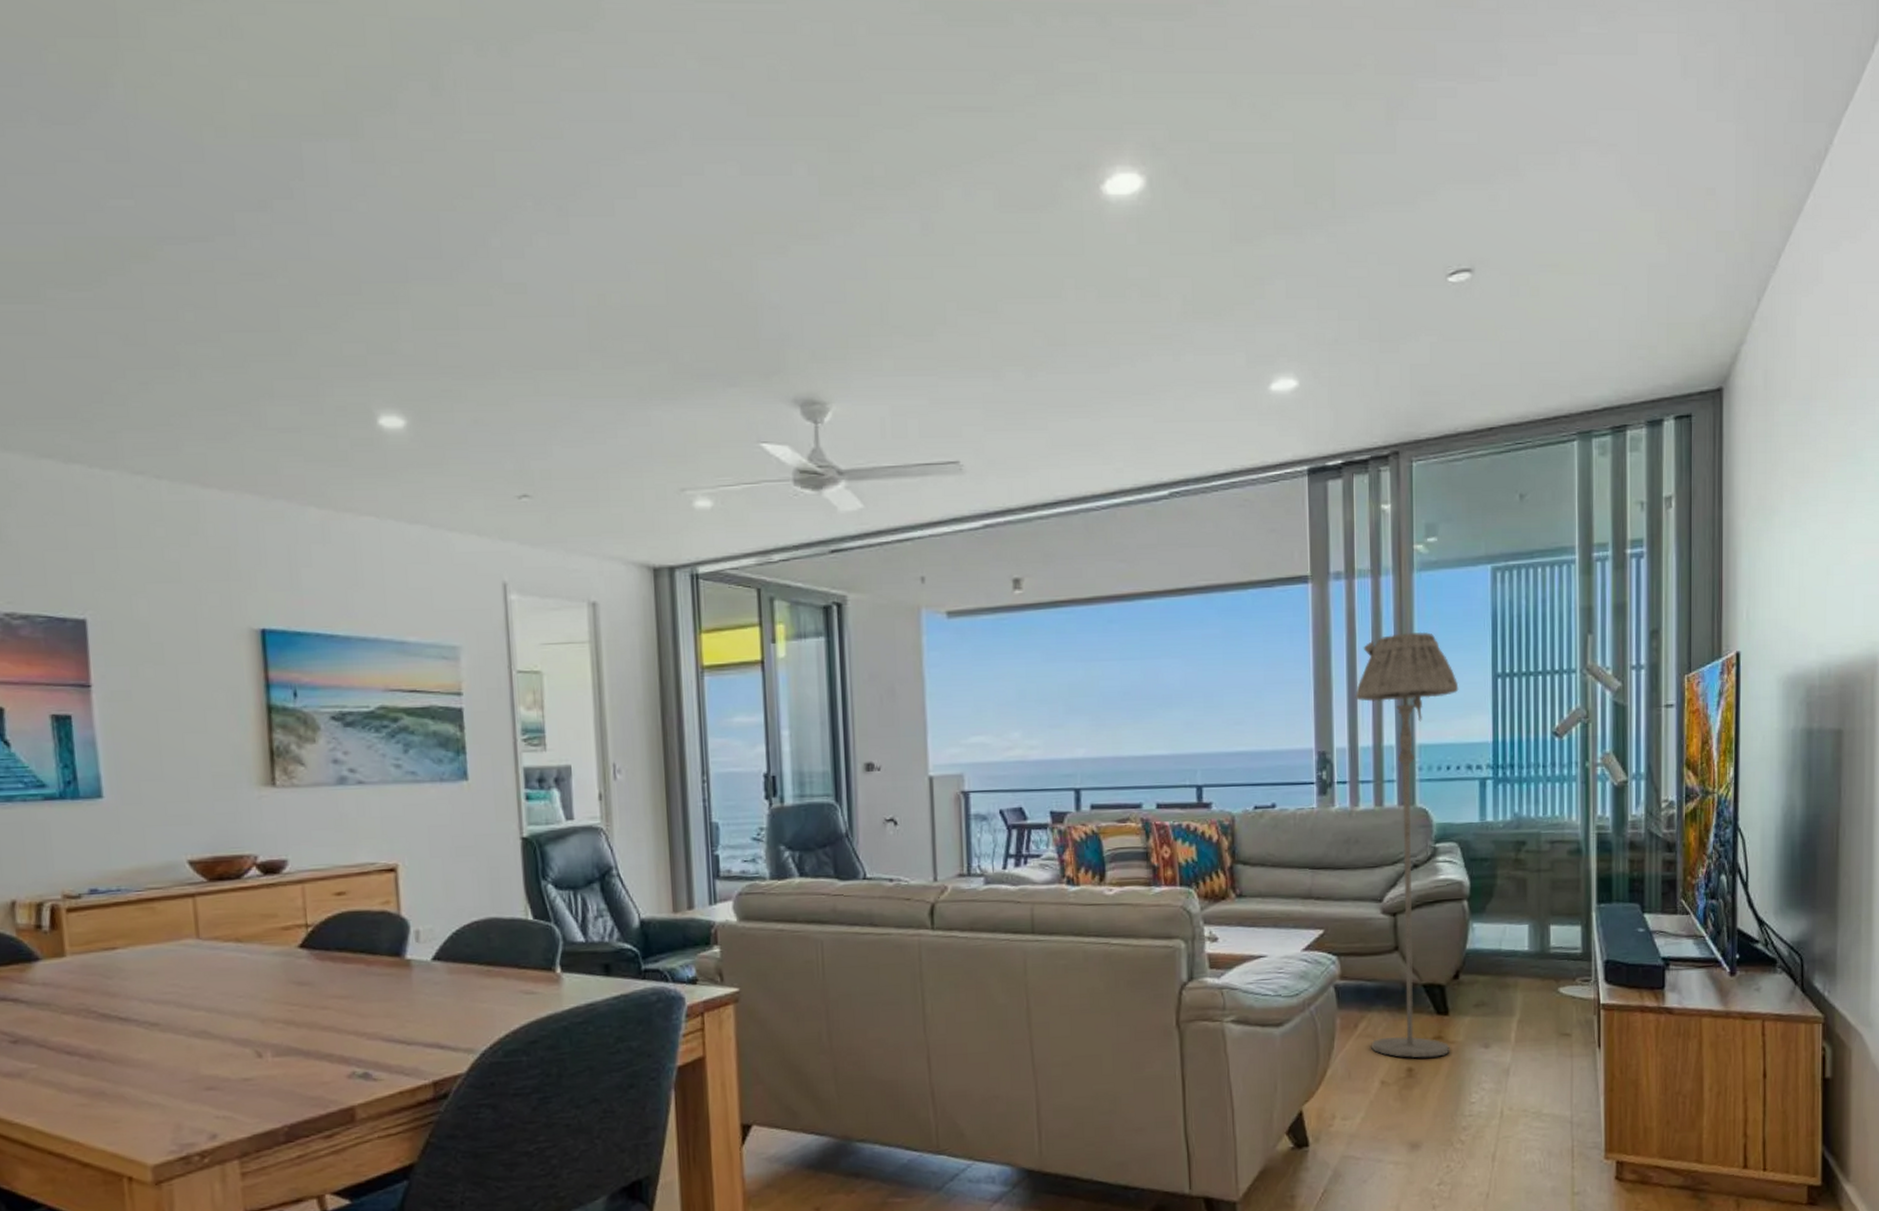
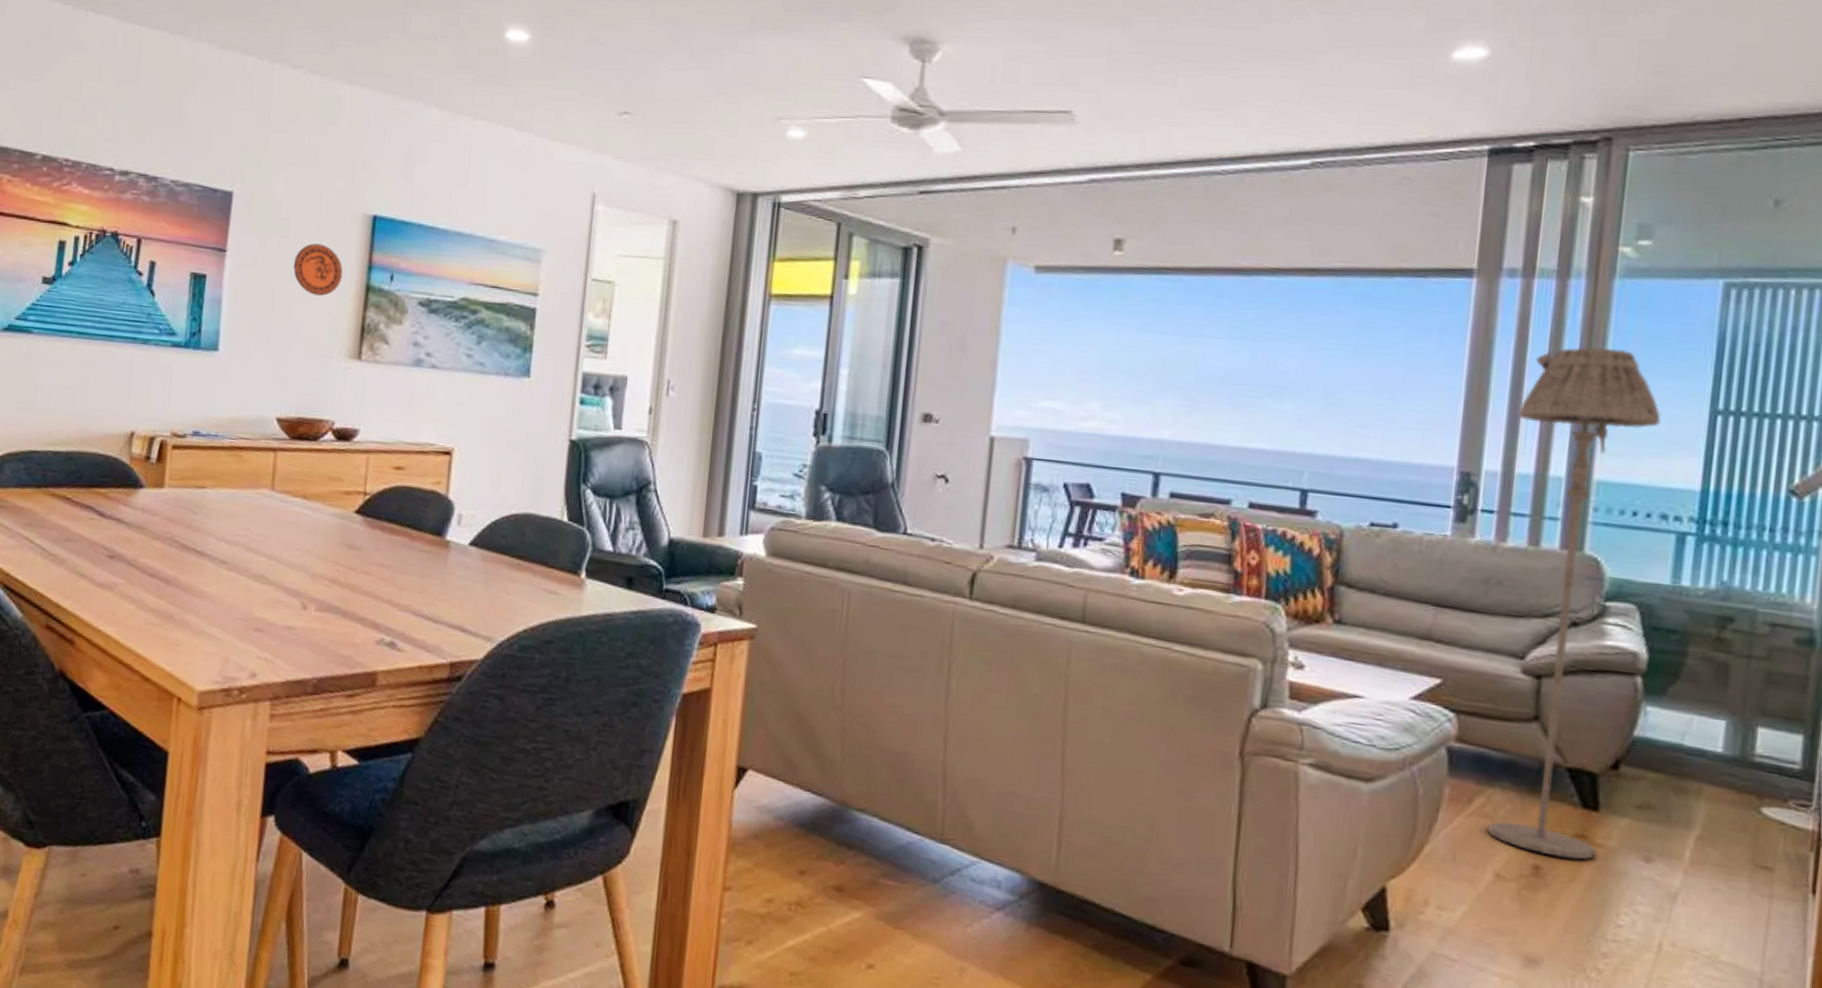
decorative plate: none [176,667,238,723] -> present [293,243,343,296]

